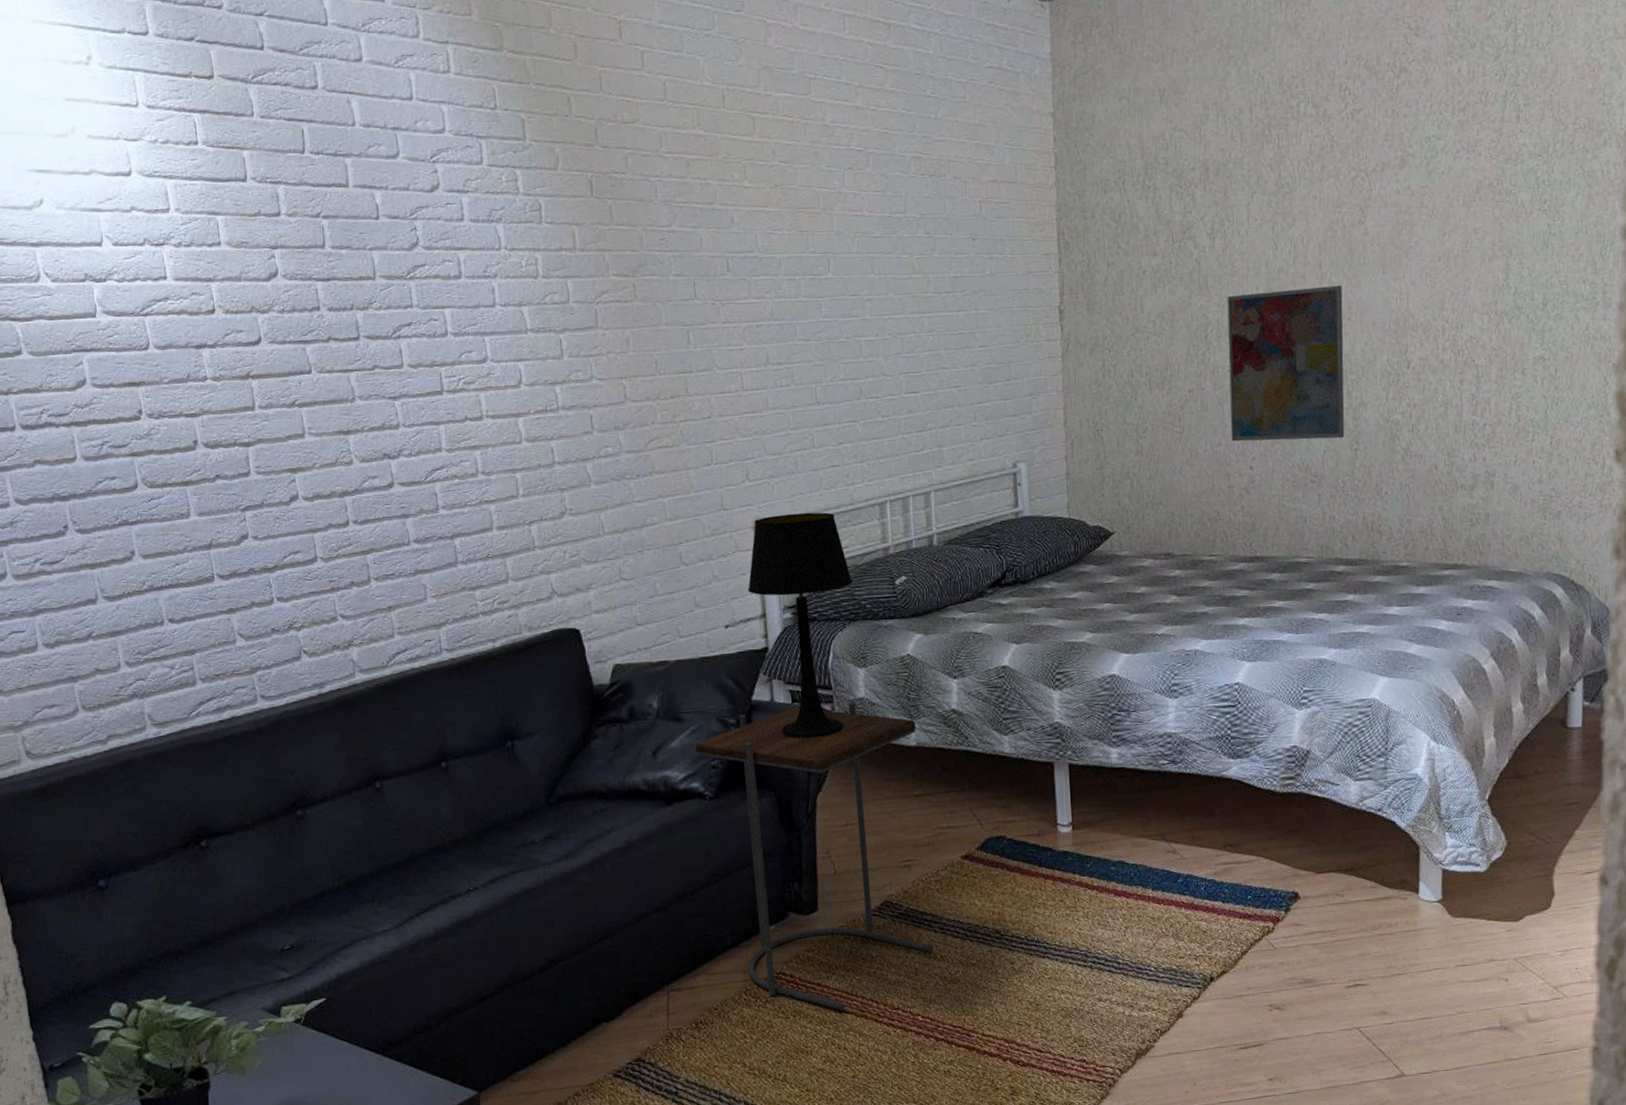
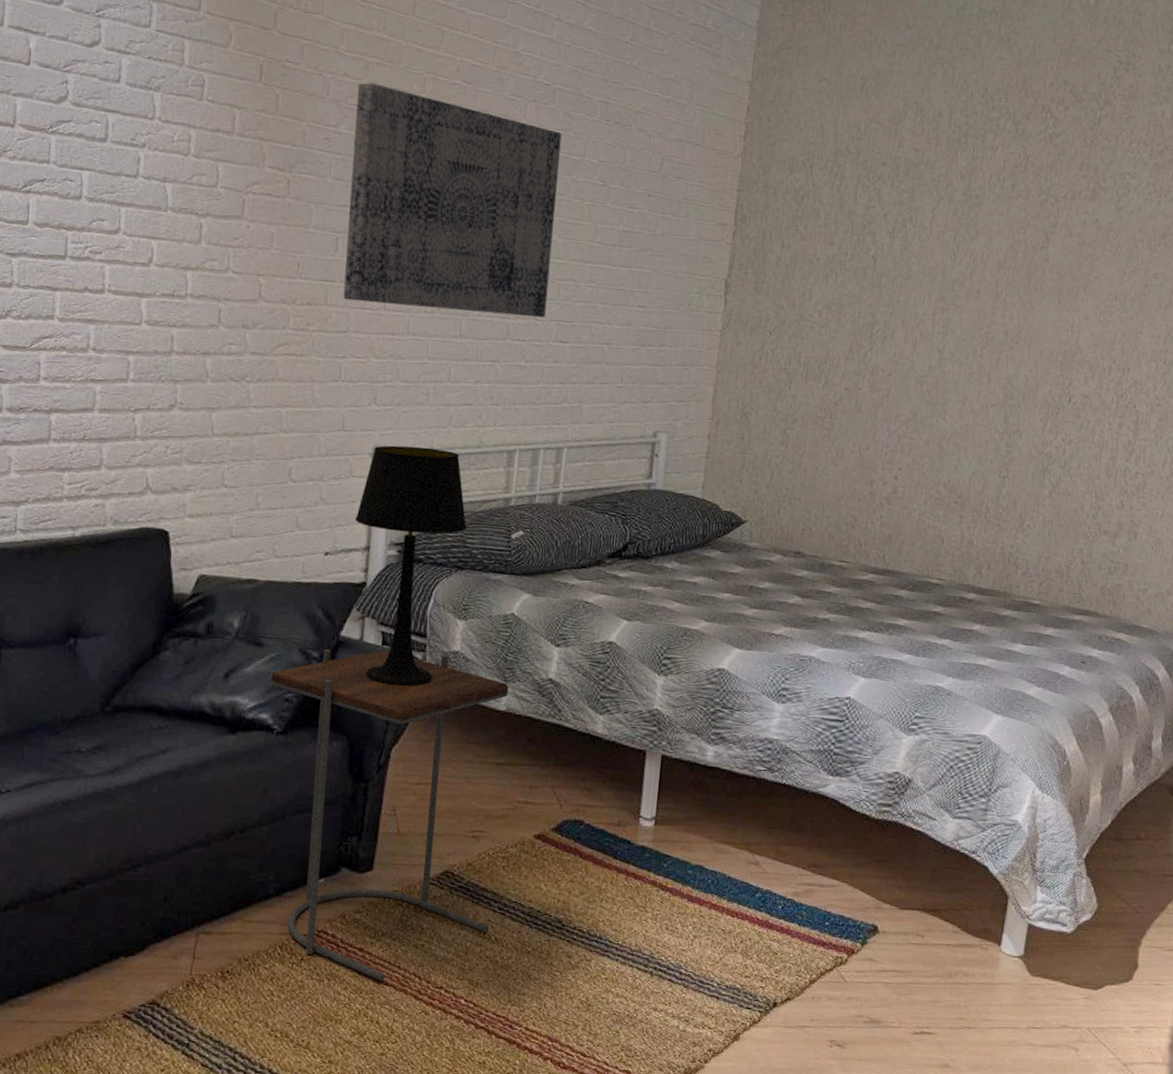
wall art: none [683,179,893,387] -> present [343,82,562,318]
wall art: present [1227,285,1345,442] -> none [880,298,1015,462]

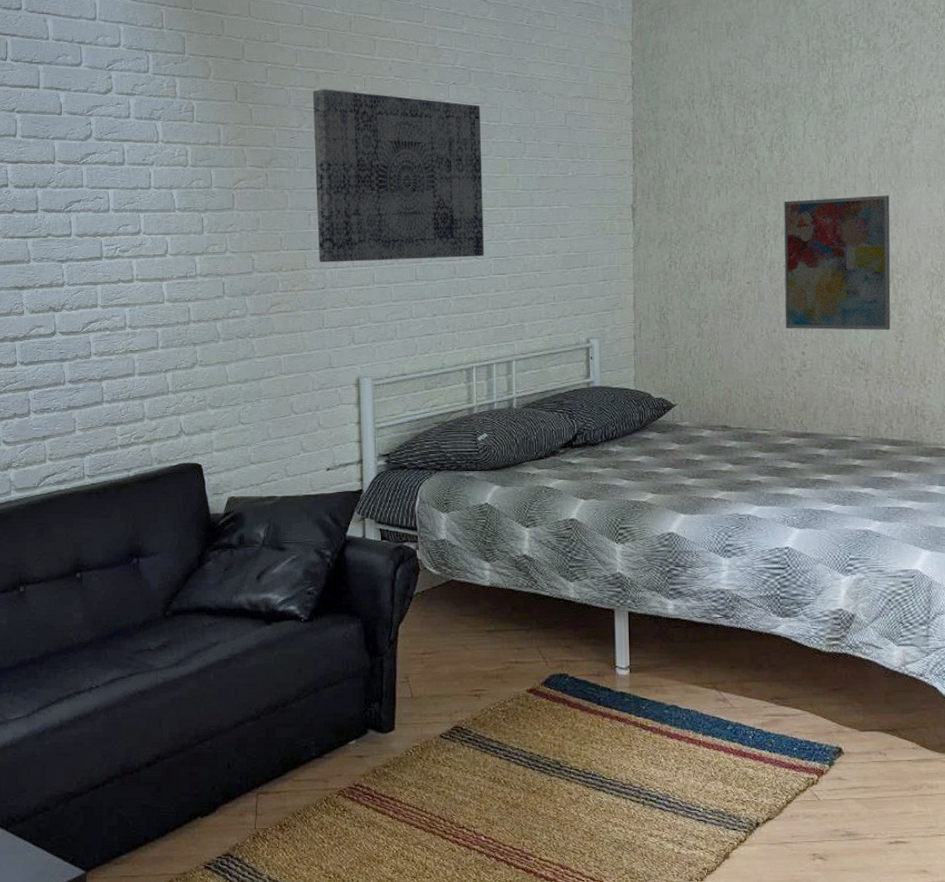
side table: present [270,648,509,981] -> none [294,543,498,825]
table lamp: present [355,445,467,686] -> none [348,373,440,573]
wall art: none [880,298,1015,462] -> present [783,195,891,330]

